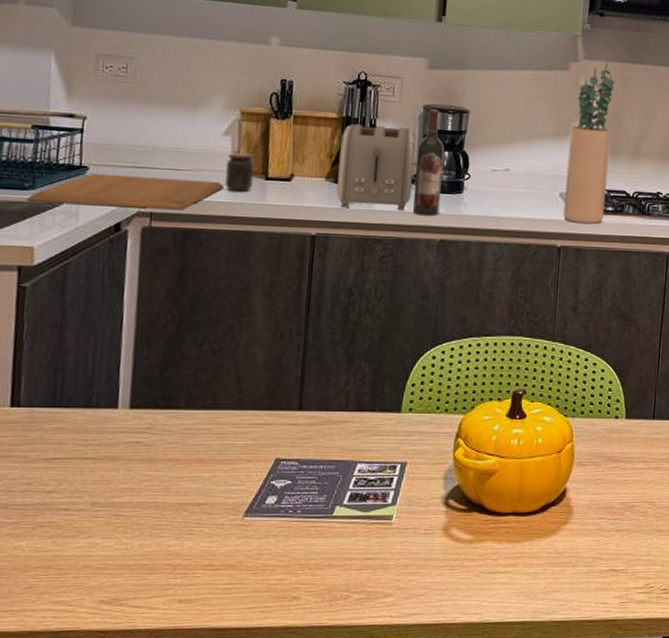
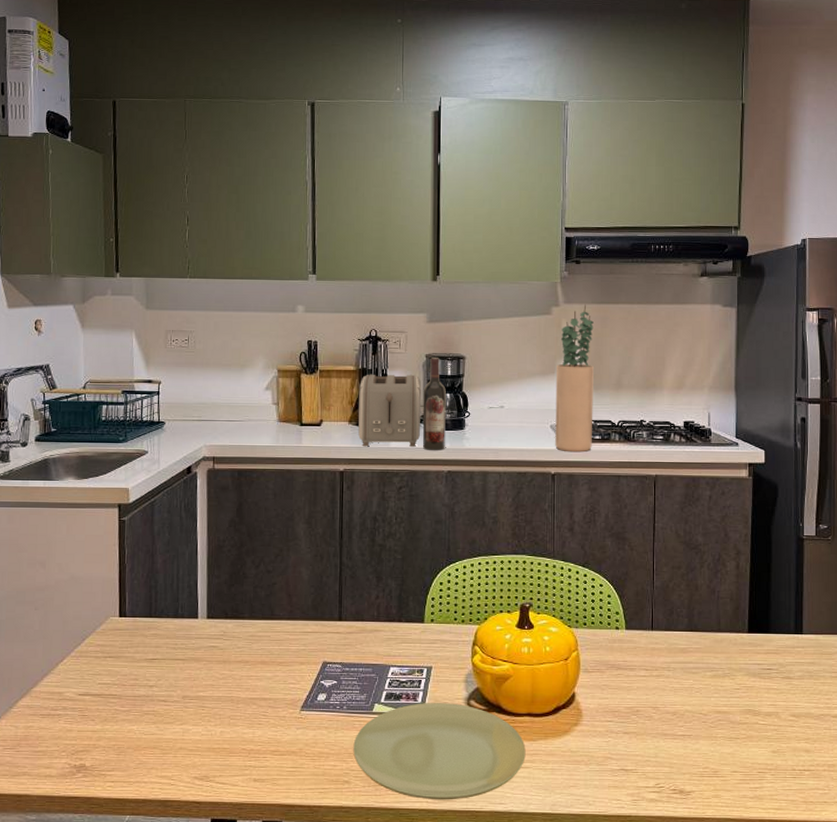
chopping board: present [26,174,225,211] -> none [121,427,269,454]
jar: present [225,152,254,193] -> none [268,404,291,437]
plate: none [305,503,508,614] -> present [353,703,526,800]

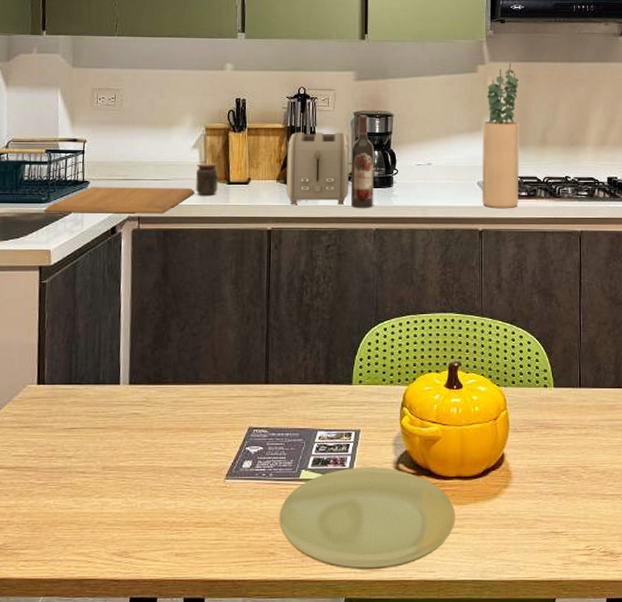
chopping board: none [121,427,269,454] -> present [43,187,196,214]
jar: none [268,404,291,437] -> present [195,162,218,196]

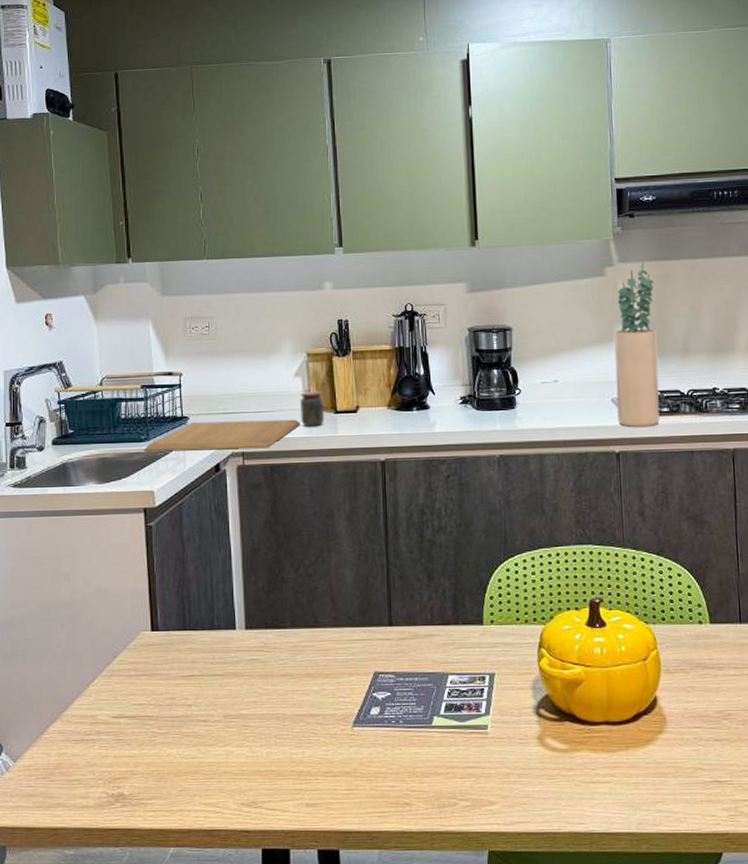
plate: present [279,467,455,570] -> none [412,713,605,822]
toaster: present [286,132,350,206] -> none [396,351,467,433]
wine bottle: present [350,115,374,209] -> none [467,330,495,435]

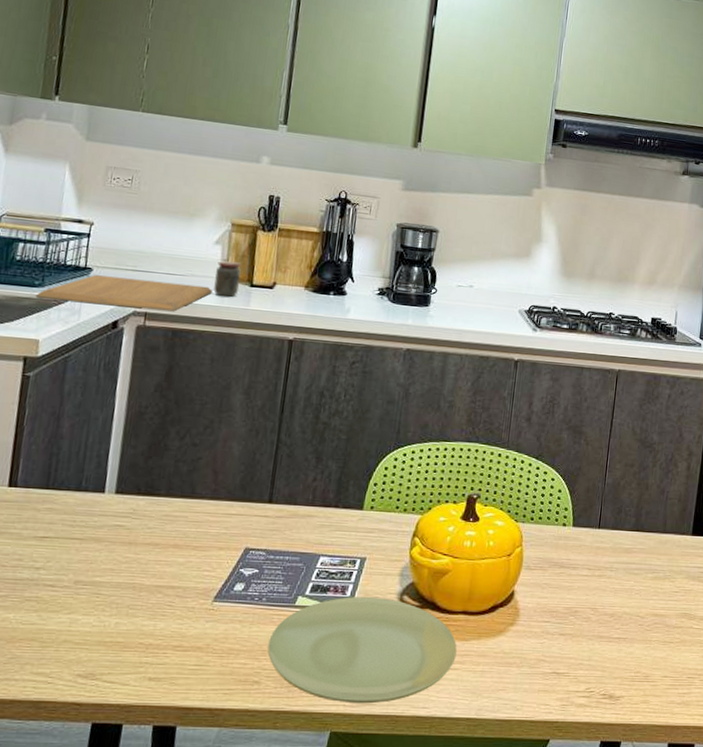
plate: none [412,713,605,822] -> present [267,597,457,704]
vase: present [613,262,660,428] -> none [521,189,574,341]

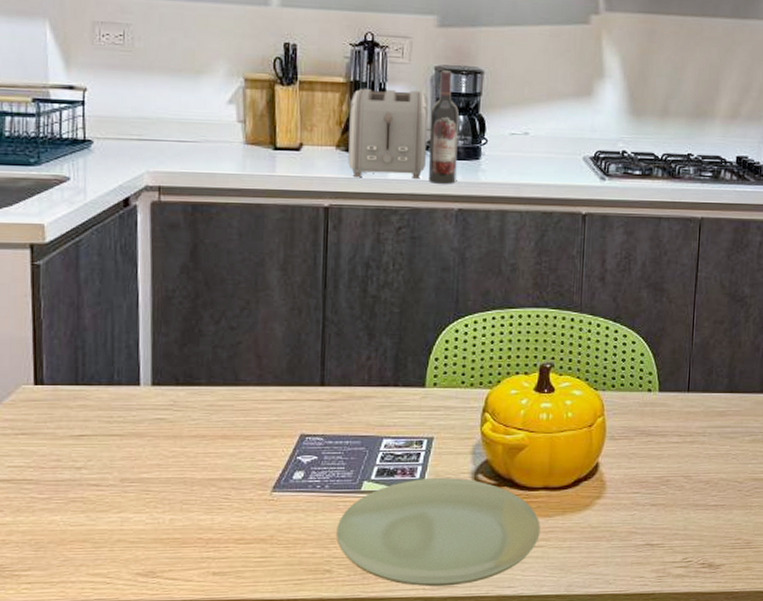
chopping board: present [35,275,213,312] -> none [33,148,233,184]
jar: present [213,260,241,297] -> none [232,121,262,164]
toaster: none [314,238,389,321] -> present [348,88,429,180]
wine bottle: none [383,227,415,327] -> present [428,70,459,185]

